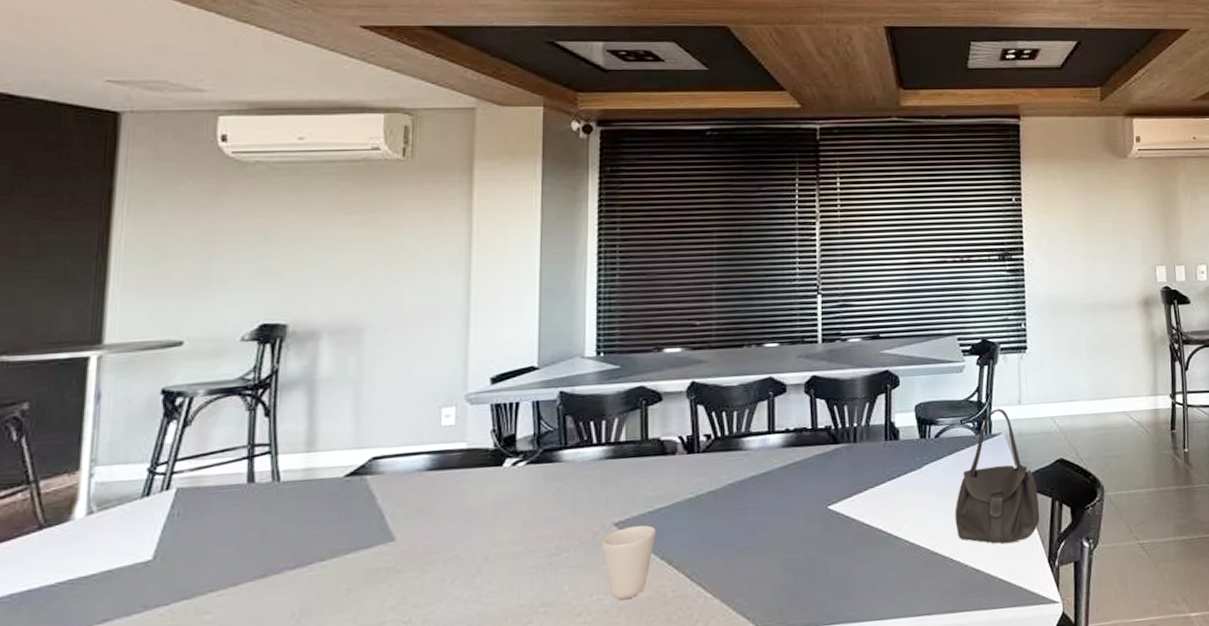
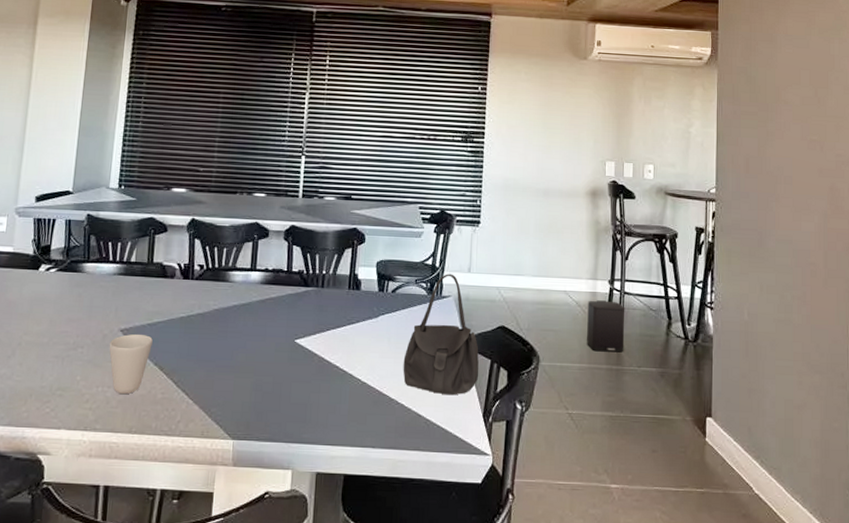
pedal bin: none [1150,416,1192,473] -> present [587,300,625,353]

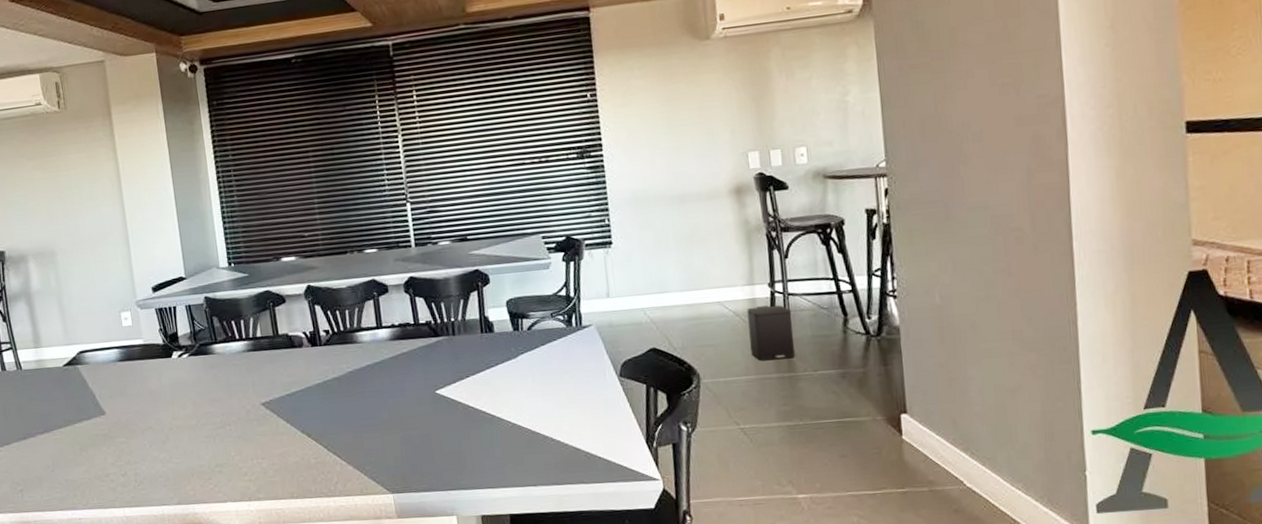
mug: present [109,334,153,394] -> none [254,405,296,463]
handbag: present [403,274,479,395] -> none [551,302,636,426]

